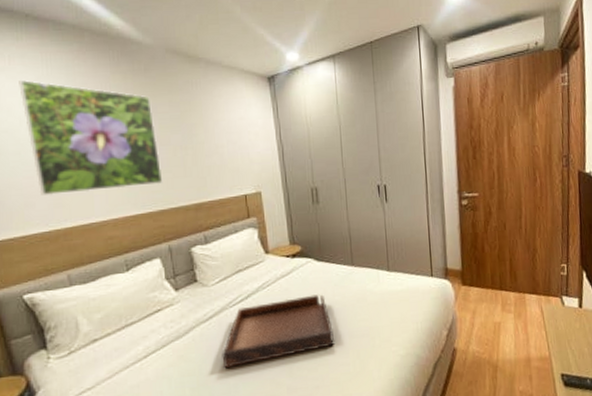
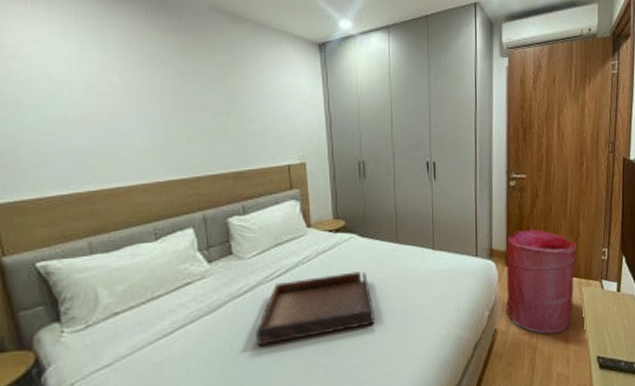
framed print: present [19,79,163,196] -> none [42,27,201,156]
laundry hamper: none [461,247,534,352] -> present [506,229,577,334]

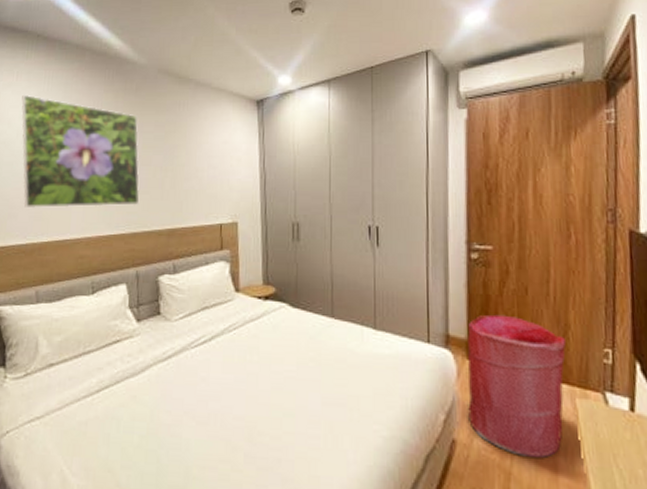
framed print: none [42,27,201,156] -> present [21,94,140,209]
serving tray: present [255,271,376,346] -> none [176,346,305,420]

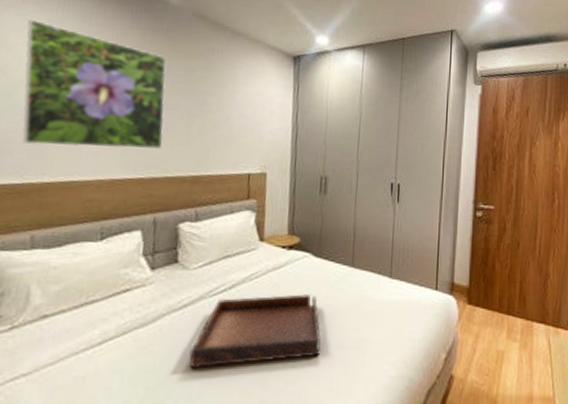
serving tray: none [176,346,305,420] -> present [189,294,321,369]
laundry hamper: present [467,314,566,458] -> none [465,265,545,387]

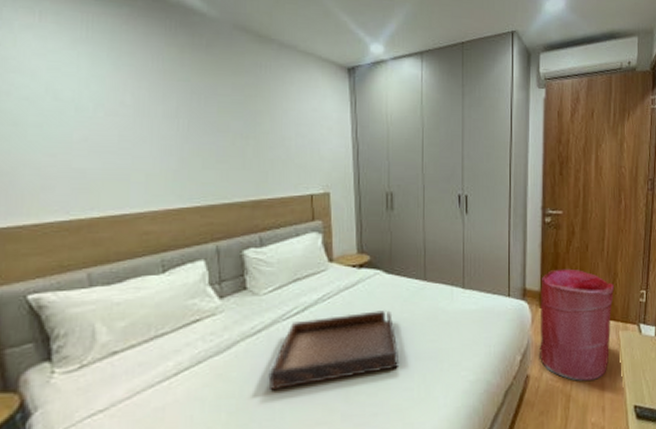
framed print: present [22,18,166,150] -> none [49,40,217,179]
laundry hamper: none [465,265,545,387] -> present [540,268,614,381]

